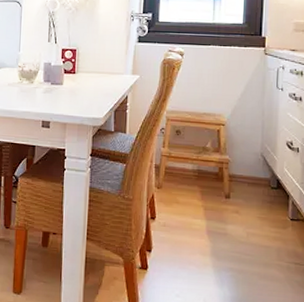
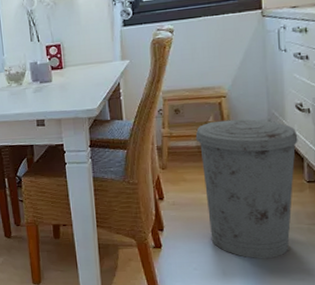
trash can: none [192,147,286,293] -> present [195,119,298,259]

